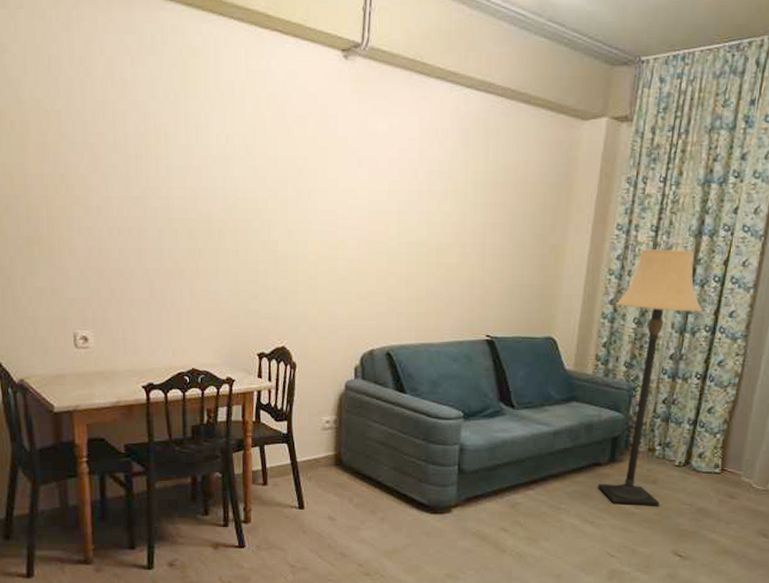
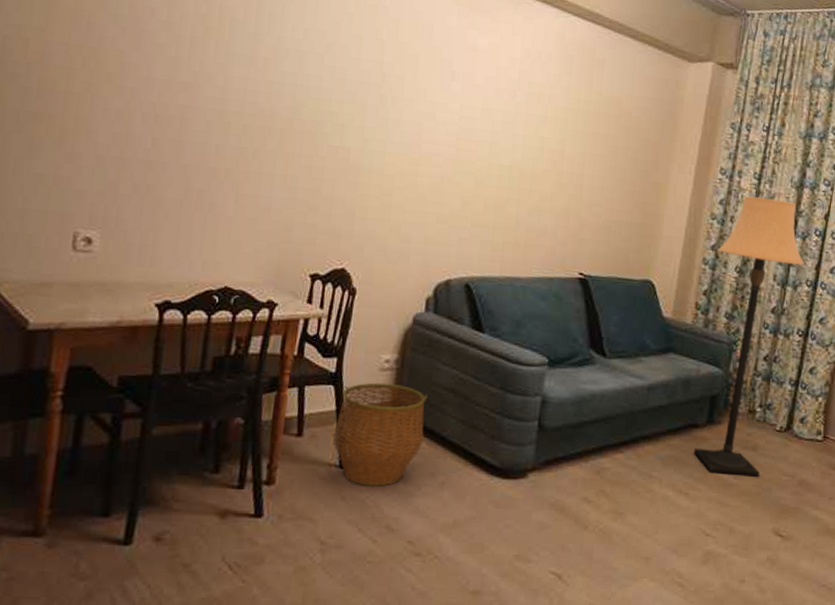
basket: none [291,440,363,522] -> present [333,382,428,487]

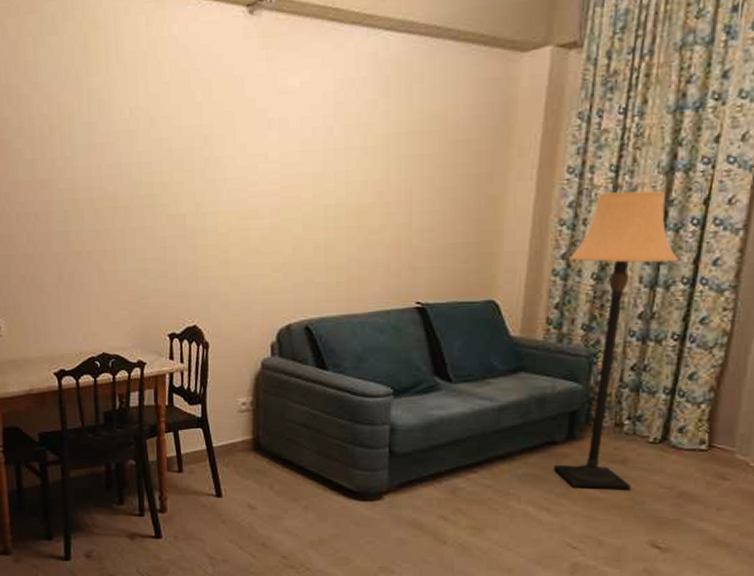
basket: present [333,382,428,487] -> none [207,423,284,511]

